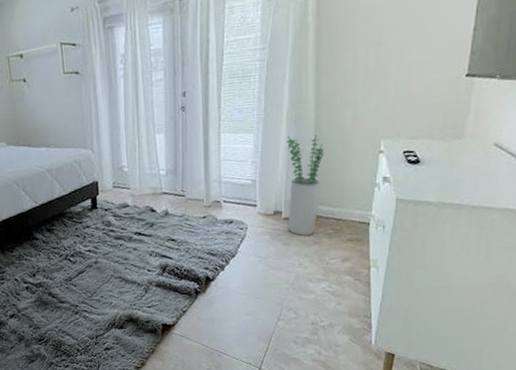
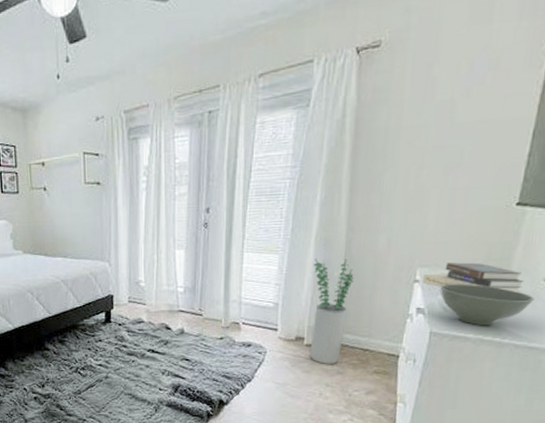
books: none [386,132,476,157] -> present [422,262,524,292]
bowl: none [402,151,488,191] -> present [440,283,536,326]

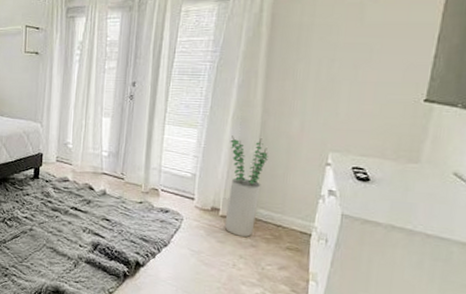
books: present [422,262,524,292] -> none [333,150,433,183]
bowl: present [440,283,536,326] -> none [351,169,445,214]

